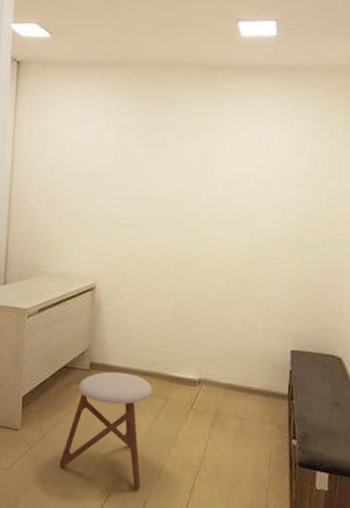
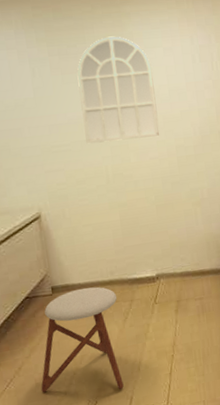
mirror: none [156,113,241,230] -> present [77,36,160,144]

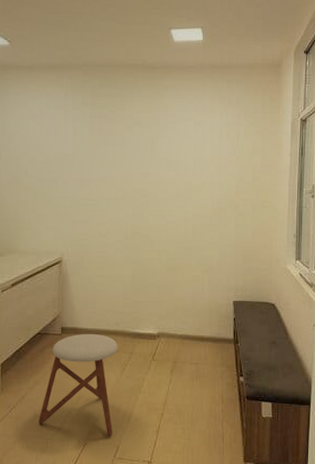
mirror: present [77,36,160,144] -> none [112,106,180,203]

